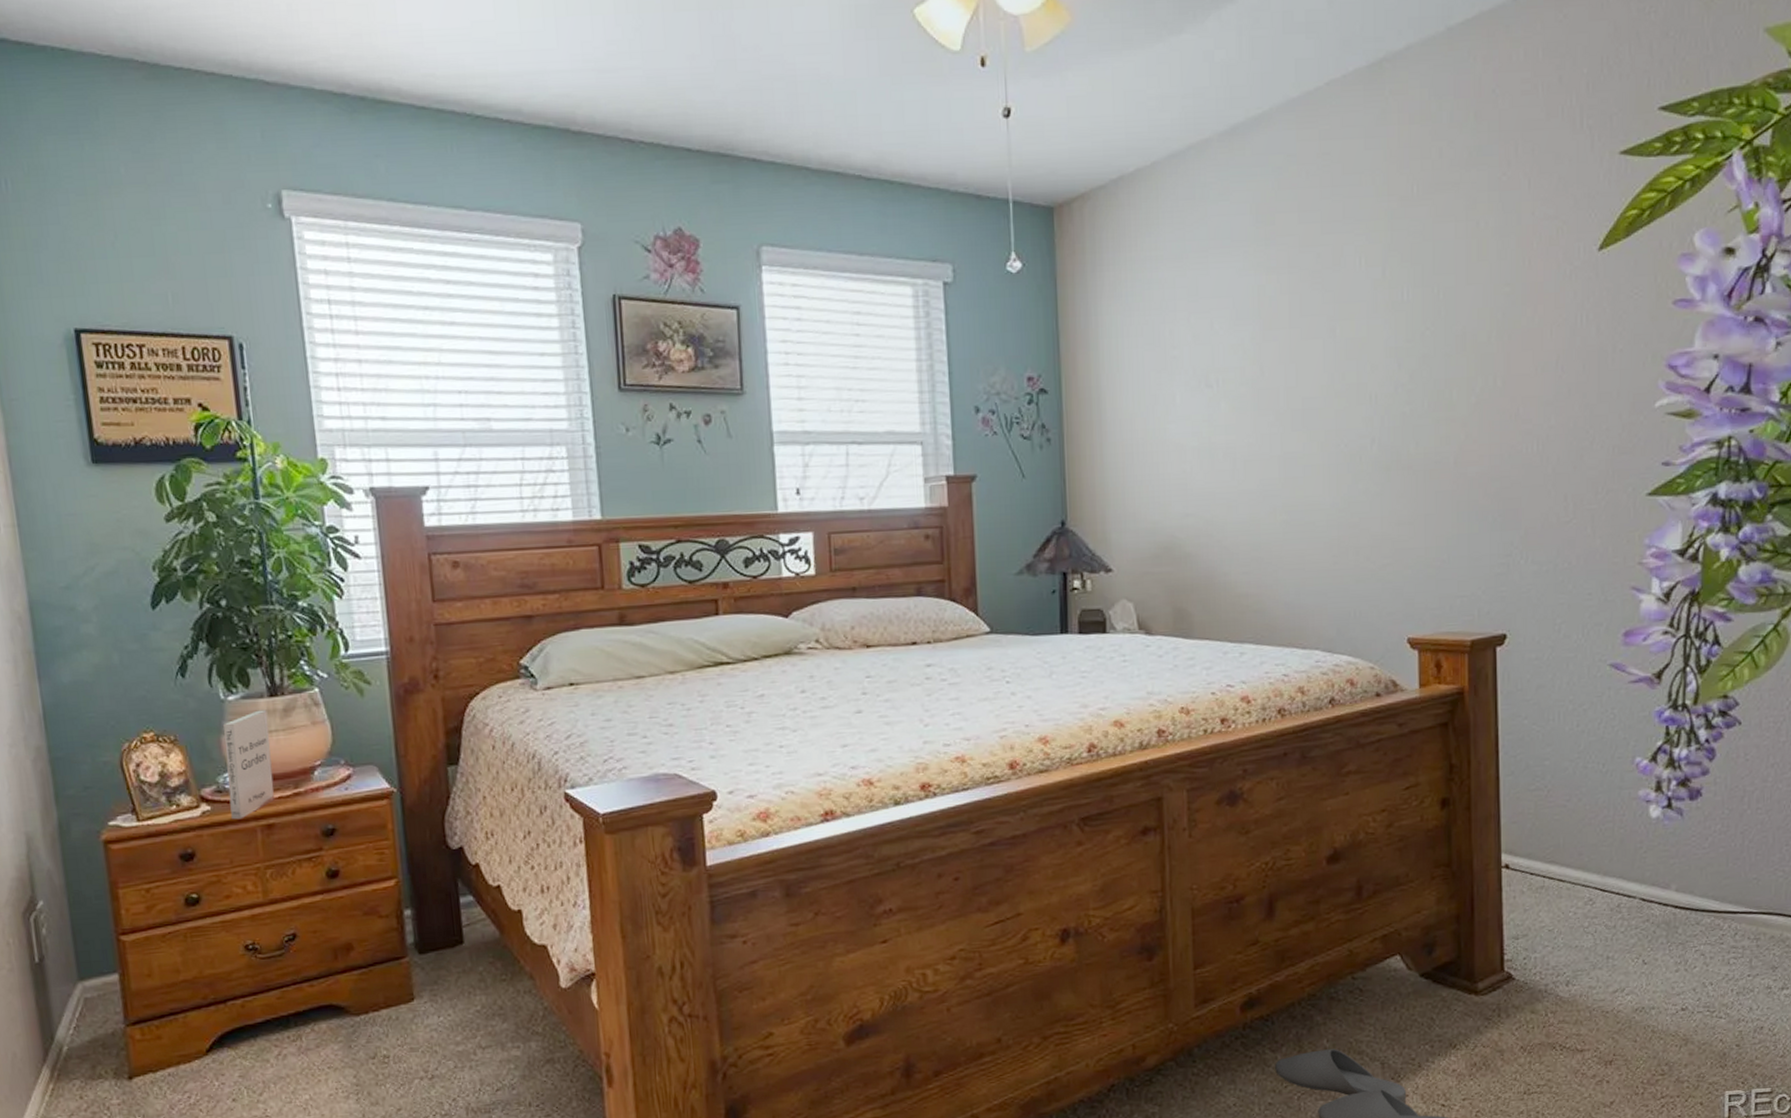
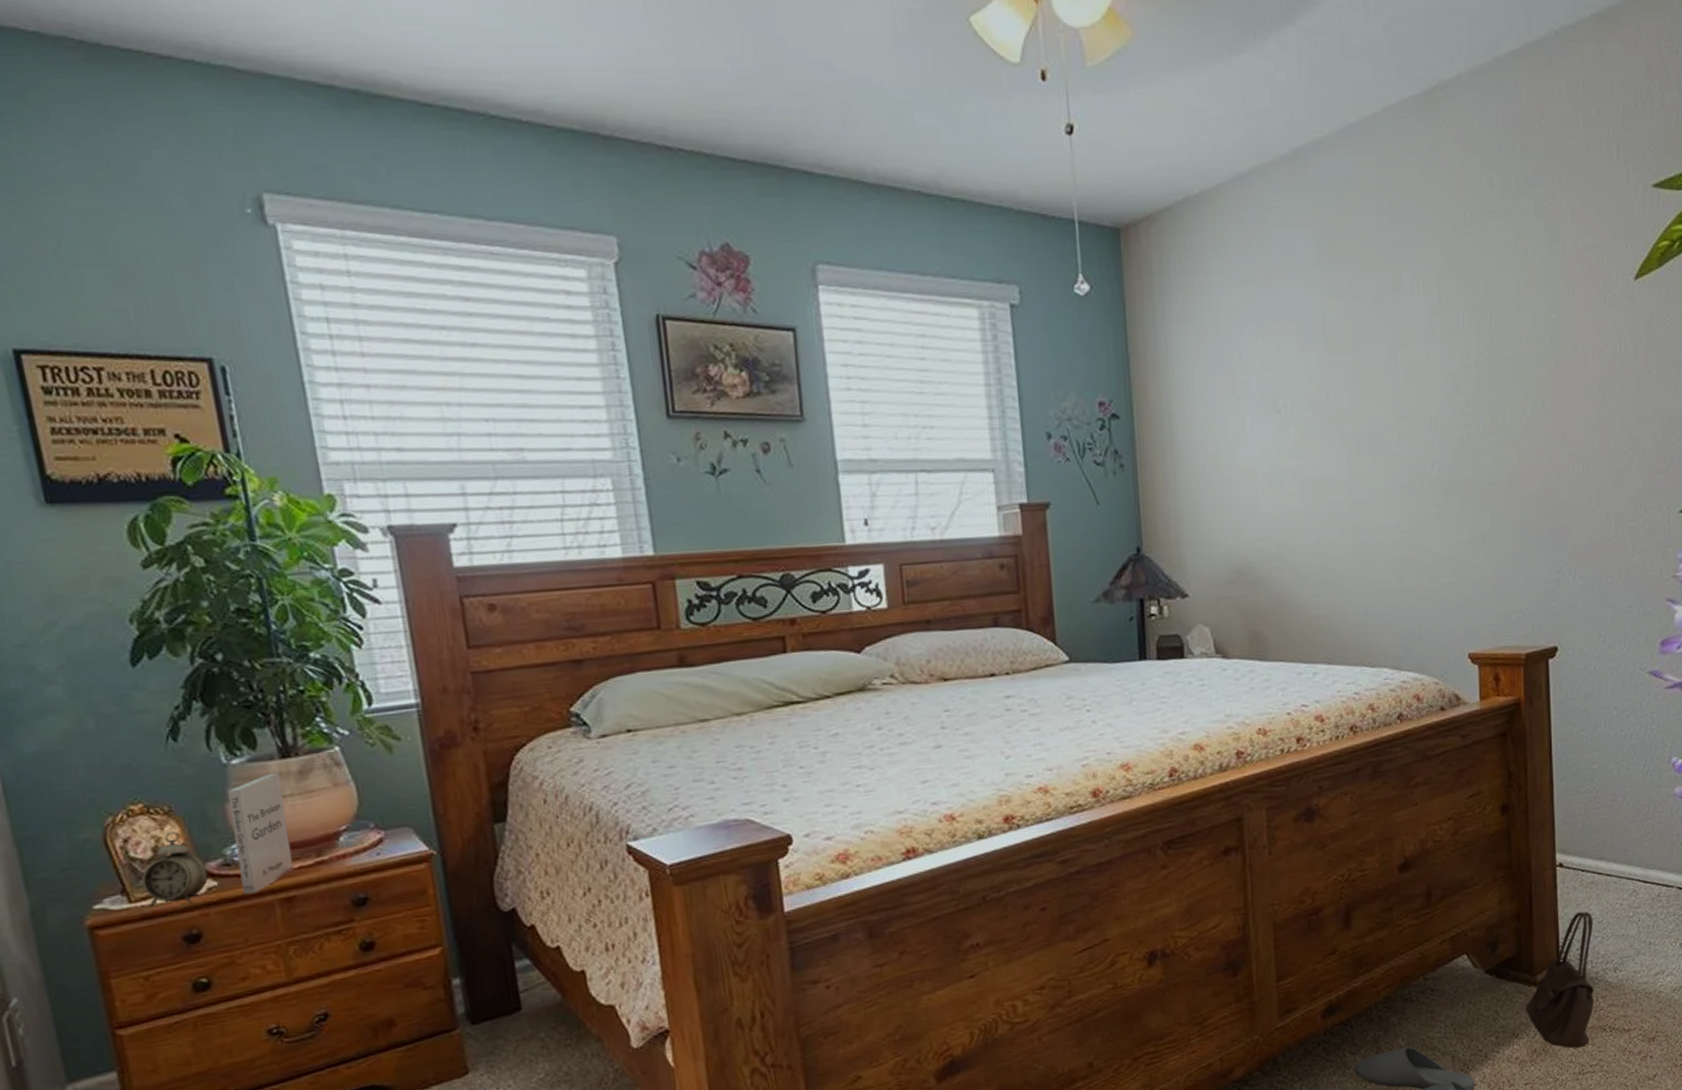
alarm clock: none [149,758,204,827] -> present [141,831,209,908]
handbag: none [1464,917,1543,1066] -> present [1525,911,1595,1048]

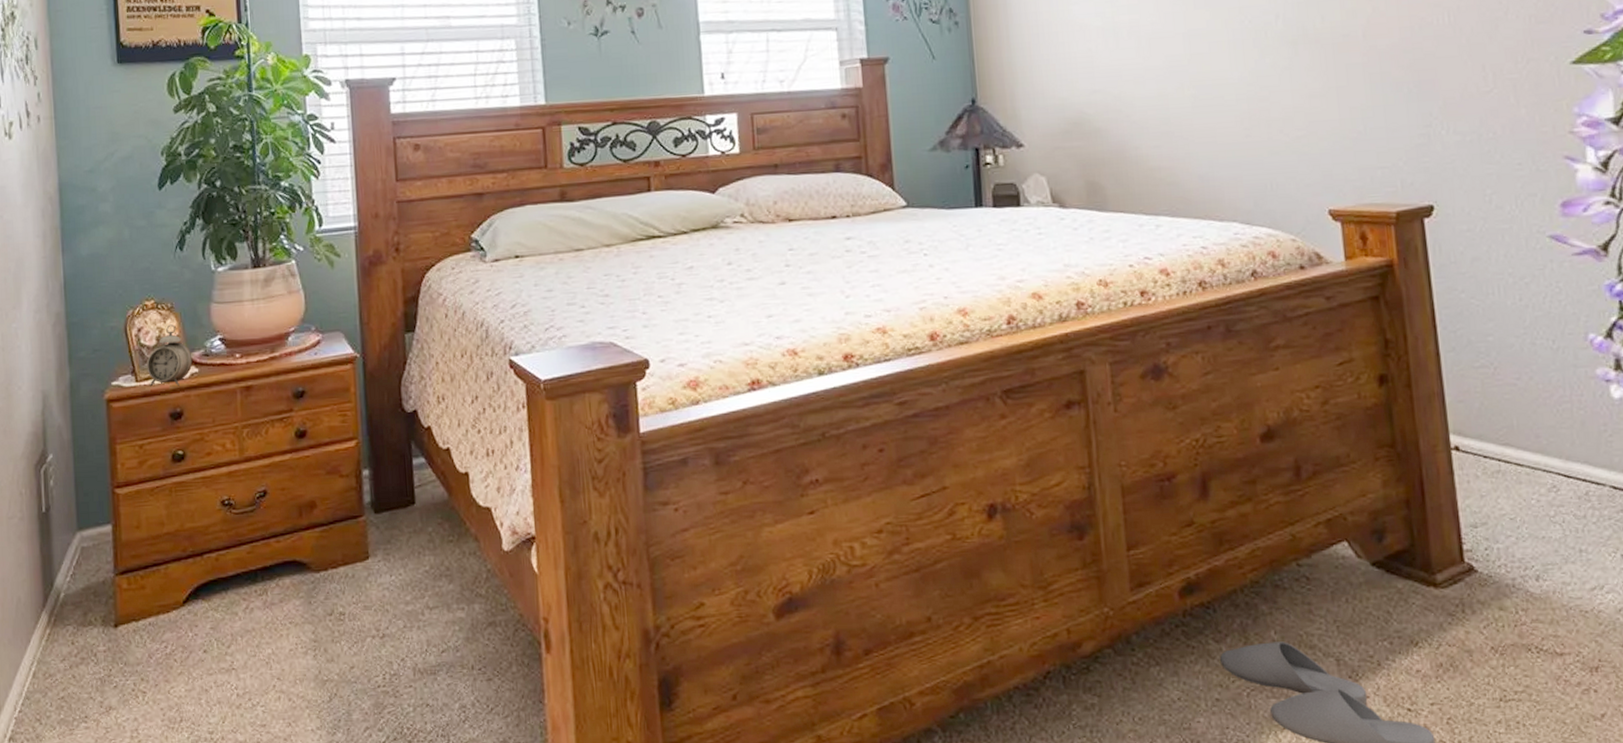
book: present [227,772,294,895] -> none [213,280,253,382]
handbag: present [1525,911,1595,1048] -> none [1424,504,1513,669]

